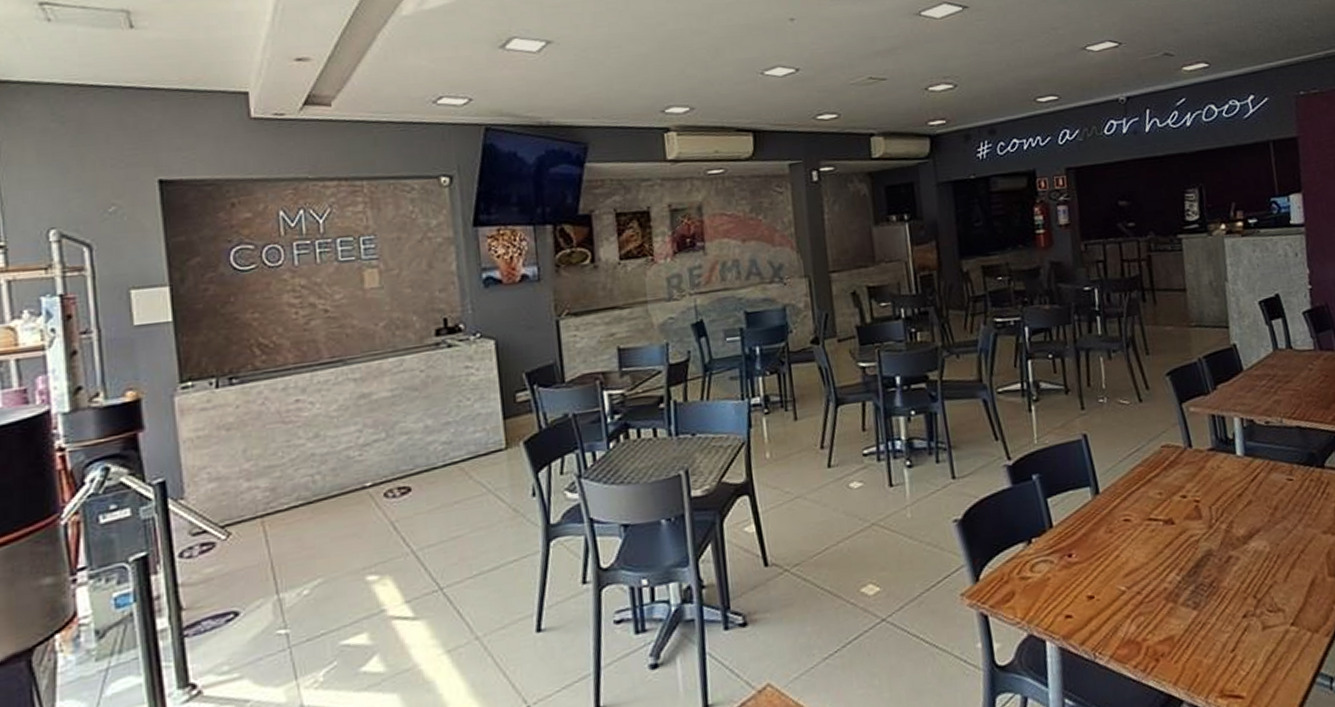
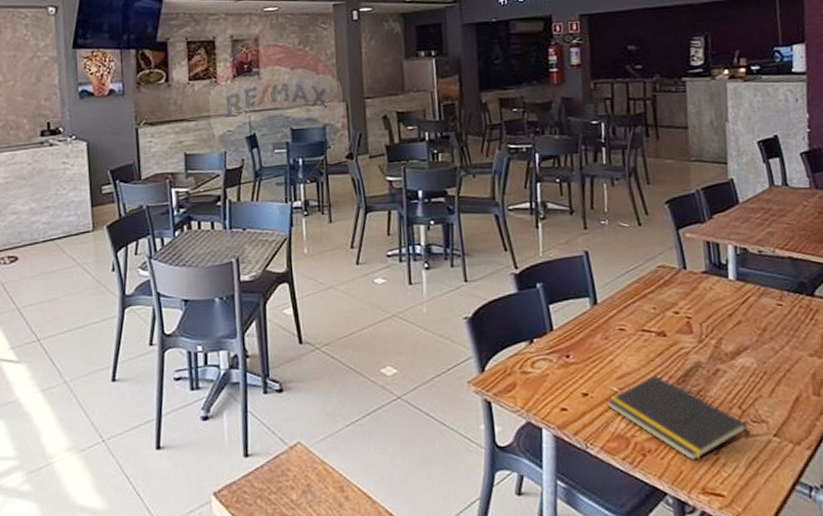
notepad: none [1114,568,1264,661] -> present [606,375,748,461]

